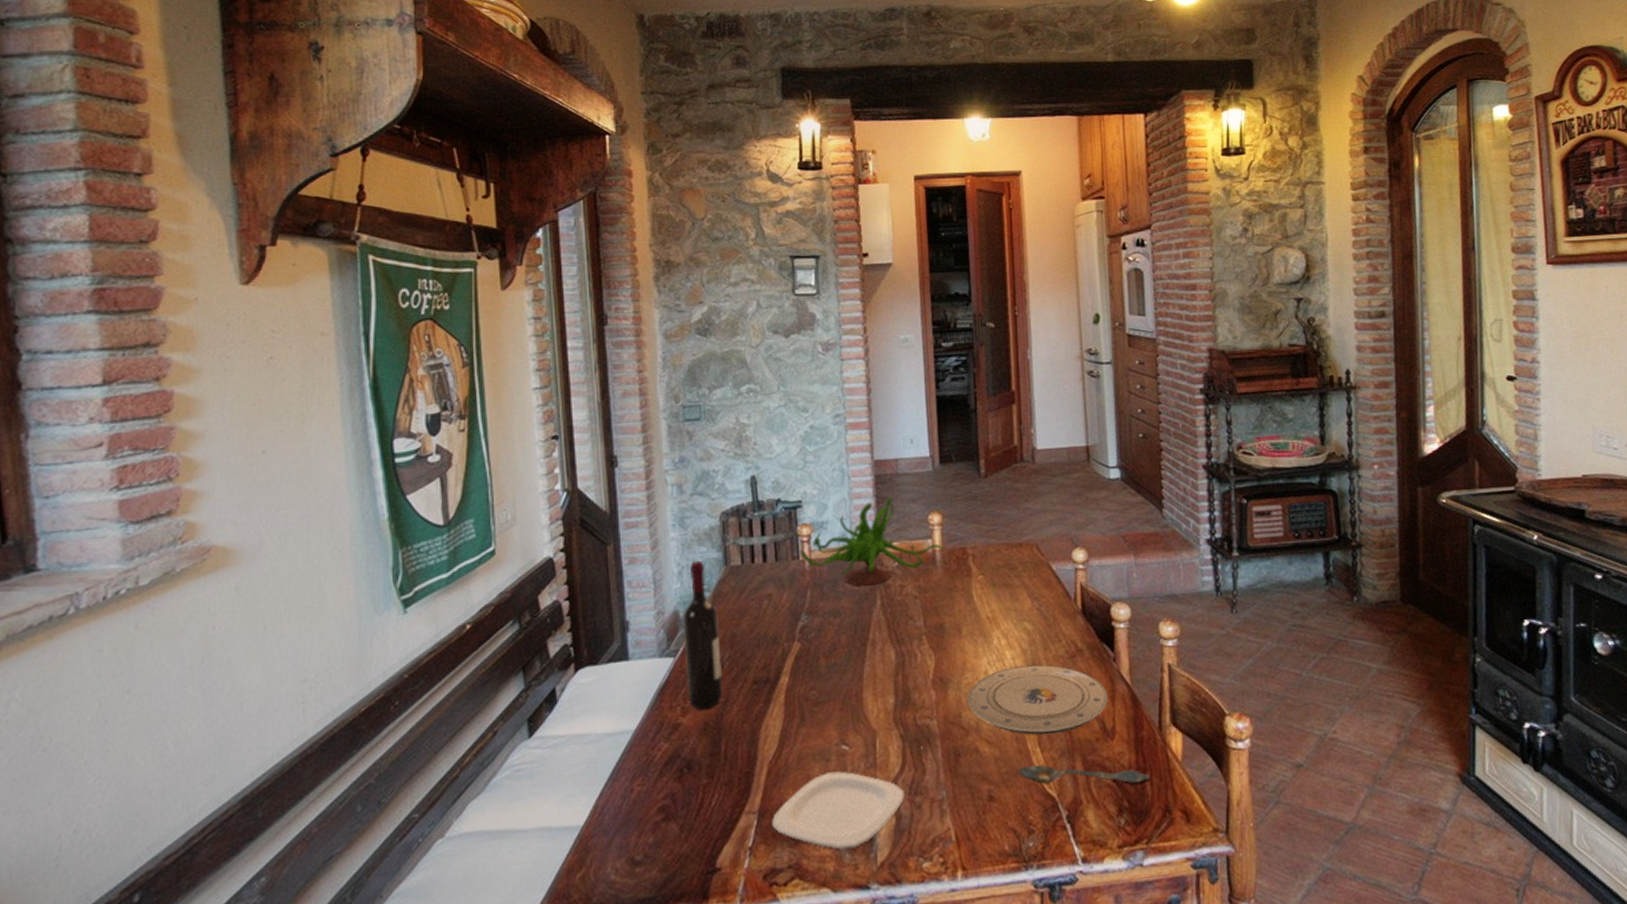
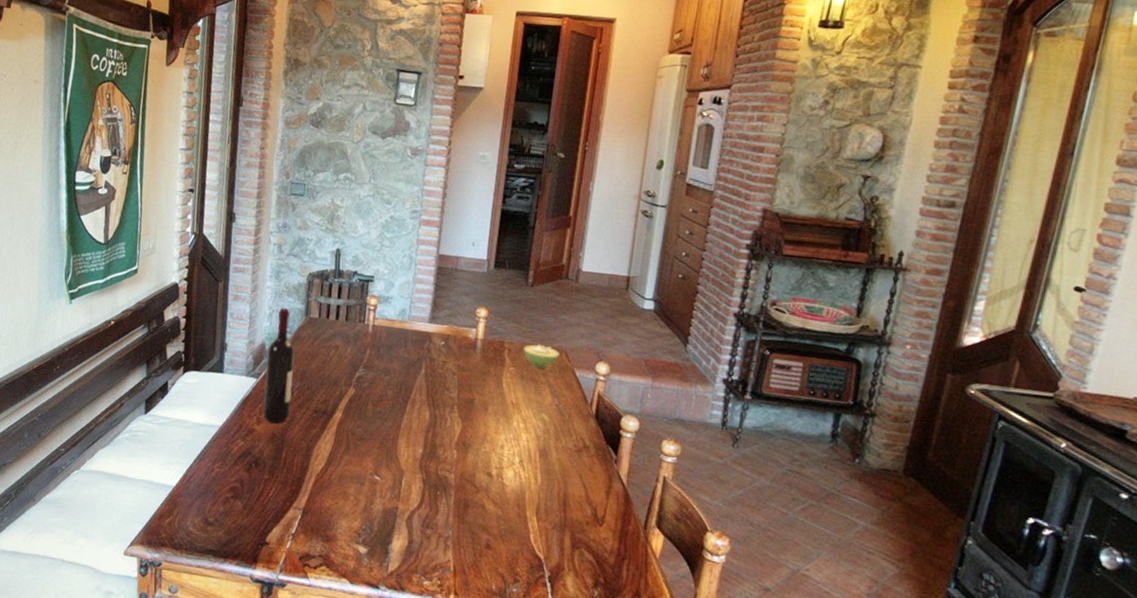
plate: present [771,771,905,850] -> none [311,493,418,556]
plant: present [800,497,943,586] -> none [366,287,485,357]
plate: present [967,664,1108,736] -> none [482,447,604,511]
sugar bowl: none [990,542,1030,570] -> present [524,344,559,369]
spoon: present [1017,764,1150,784] -> none [513,528,628,567]

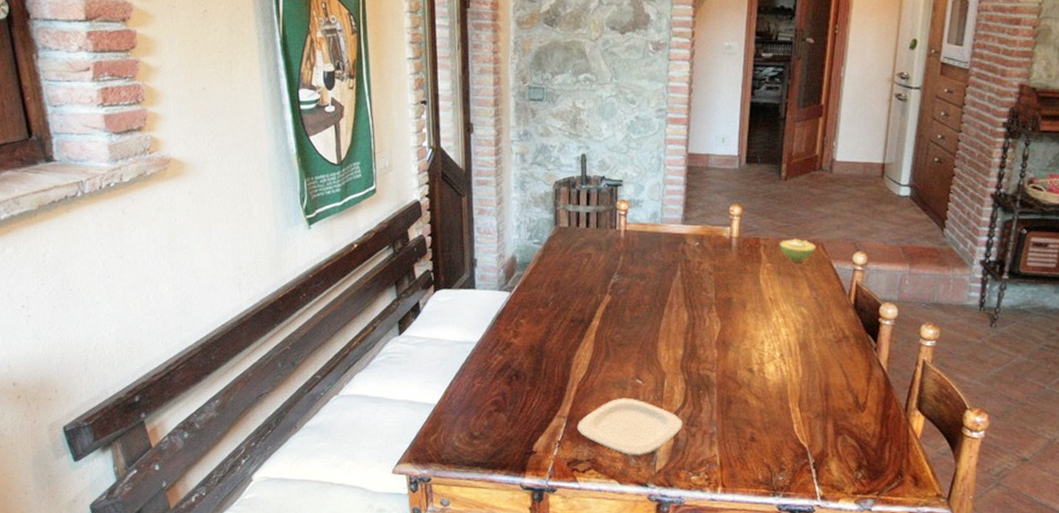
wine bottle: present [263,307,295,424] -> none [518,218,547,336]
plate: none [311,493,418,556] -> present [576,398,683,456]

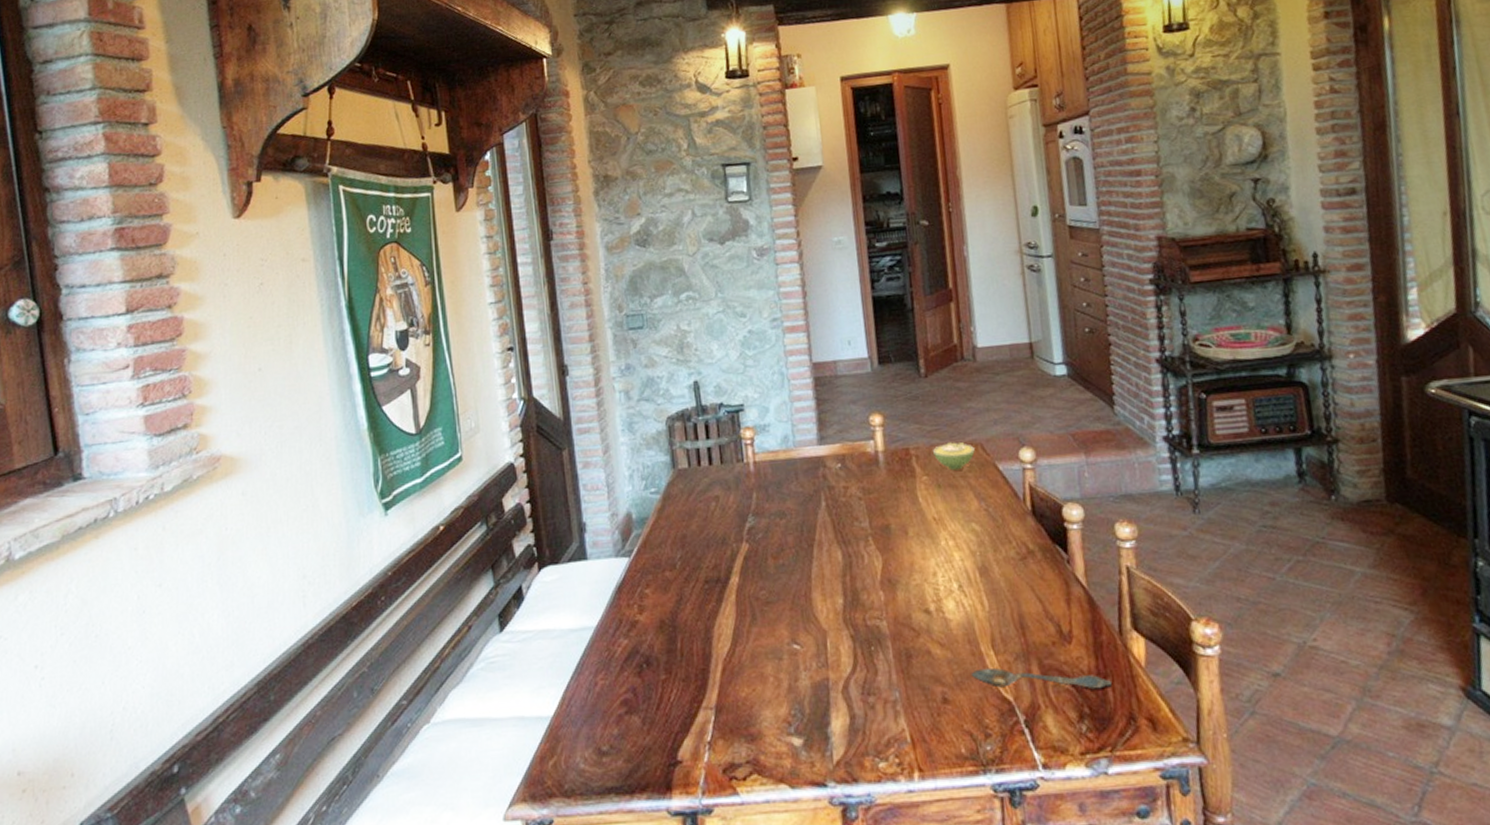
plate: present [576,398,683,456] -> none [728,670,858,747]
spoon: none [777,420,890,449] -> present [971,667,1112,690]

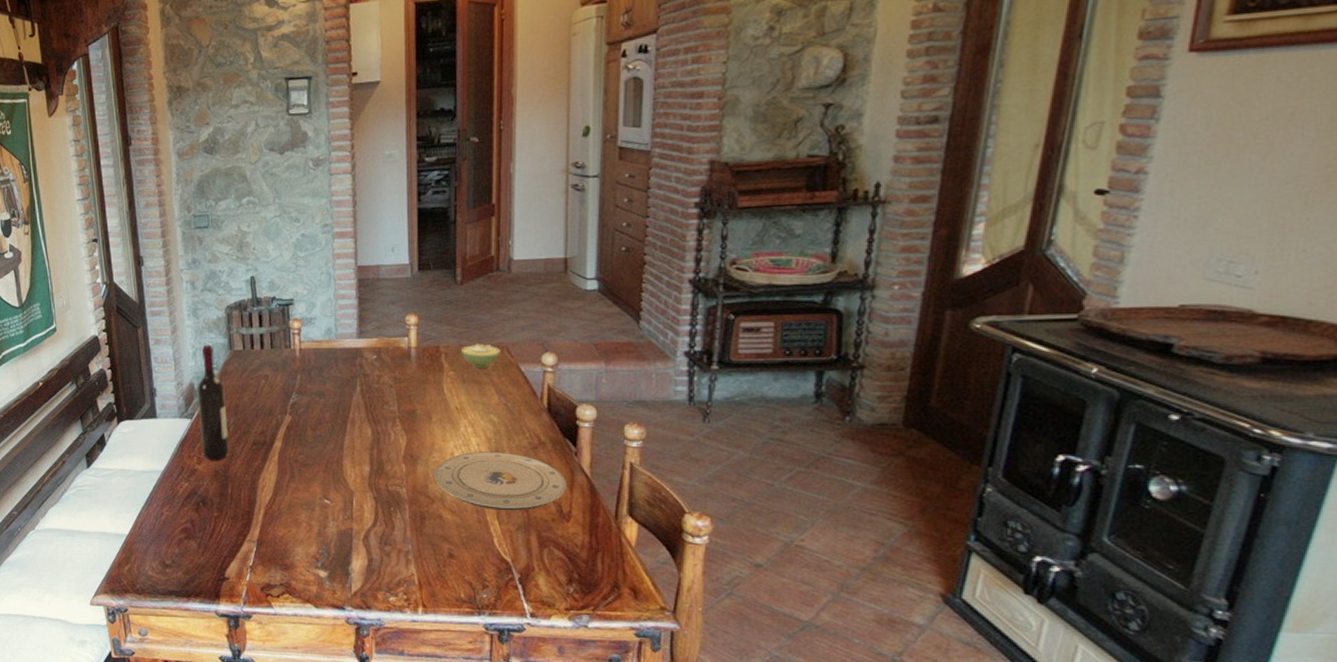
wine bottle: none [635,463,676,608] -> present [197,344,229,461]
plate: none [916,566,1063,638] -> present [434,452,566,511]
spoon: present [971,667,1112,690] -> none [476,534,601,561]

